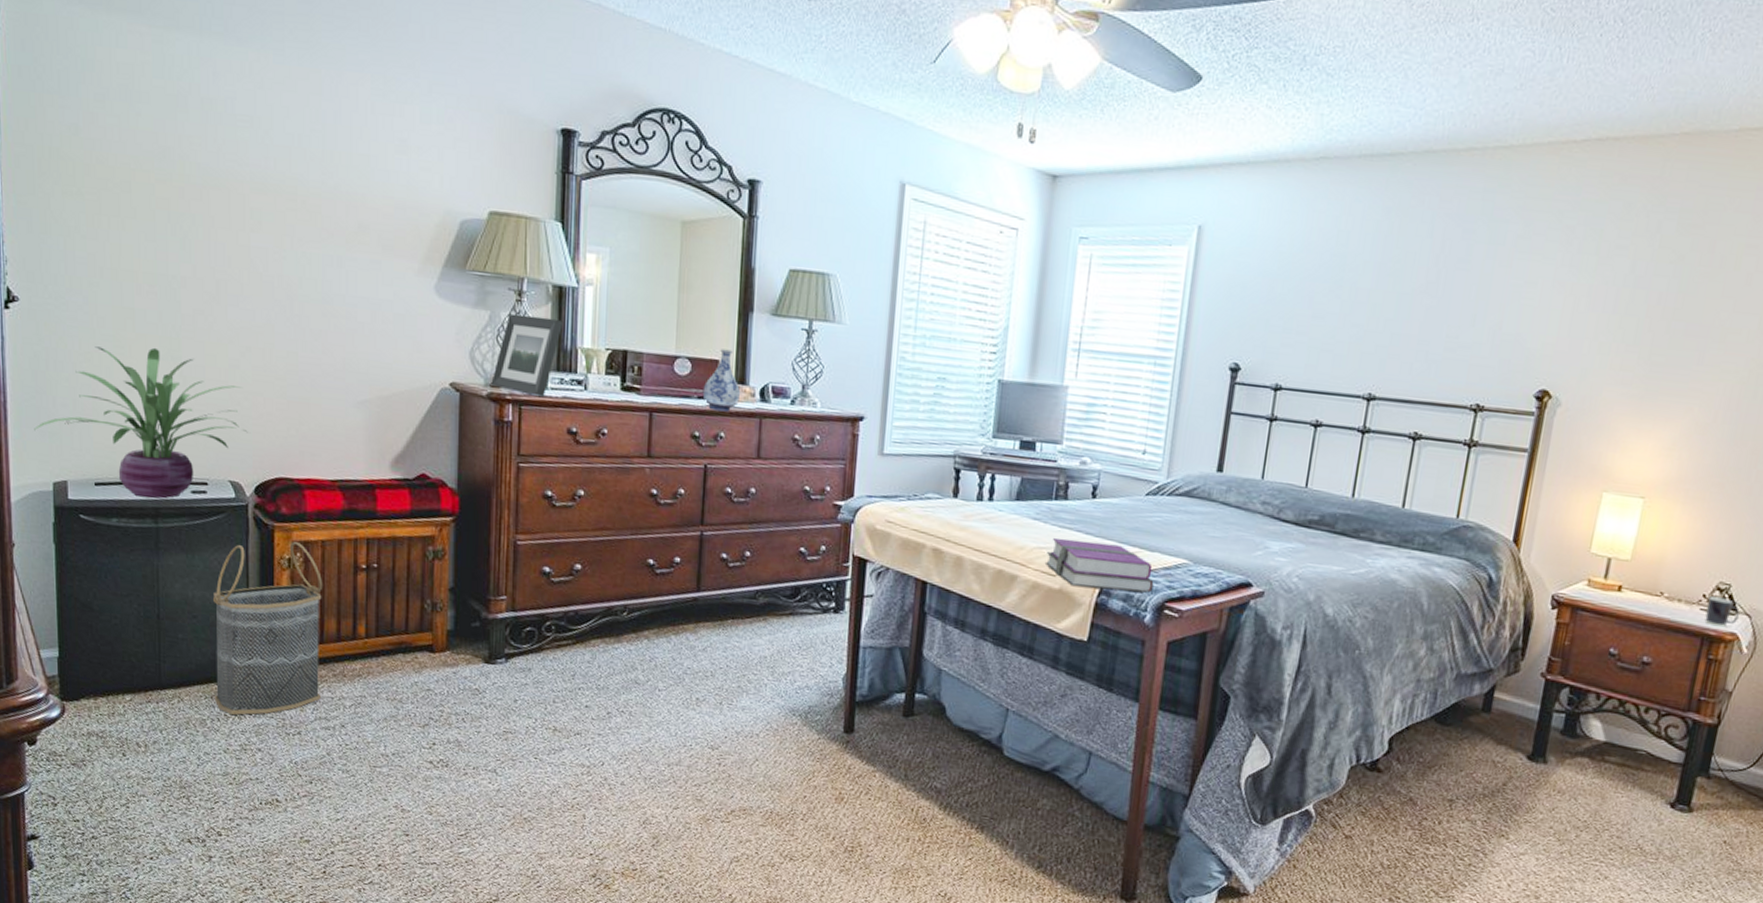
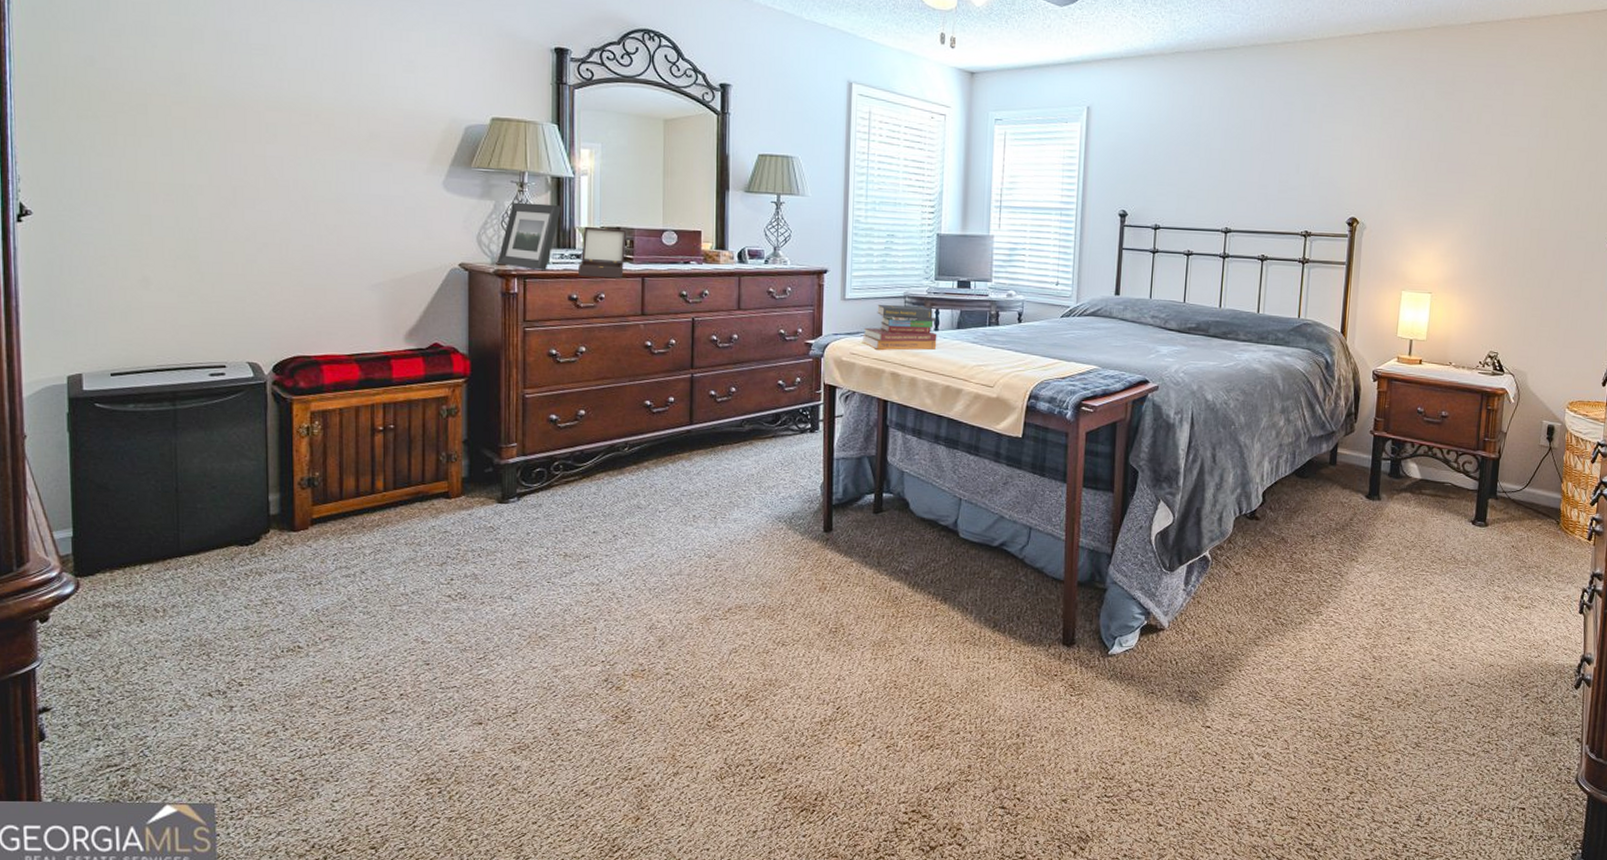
decorative plant: present [34,346,248,499] -> none [47,249,266,384]
basket: present [213,541,323,716] -> none [232,411,342,574]
jewelry box: none [579,346,635,413] -> present [579,226,627,279]
vase: present [702,349,741,412] -> none [688,221,722,273]
books: none [900,463,992,525] -> present [861,304,937,351]
hardback book: present [1044,538,1154,593] -> none [983,356,1072,395]
mug: present [1704,596,1740,628] -> none [1482,362,1506,385]

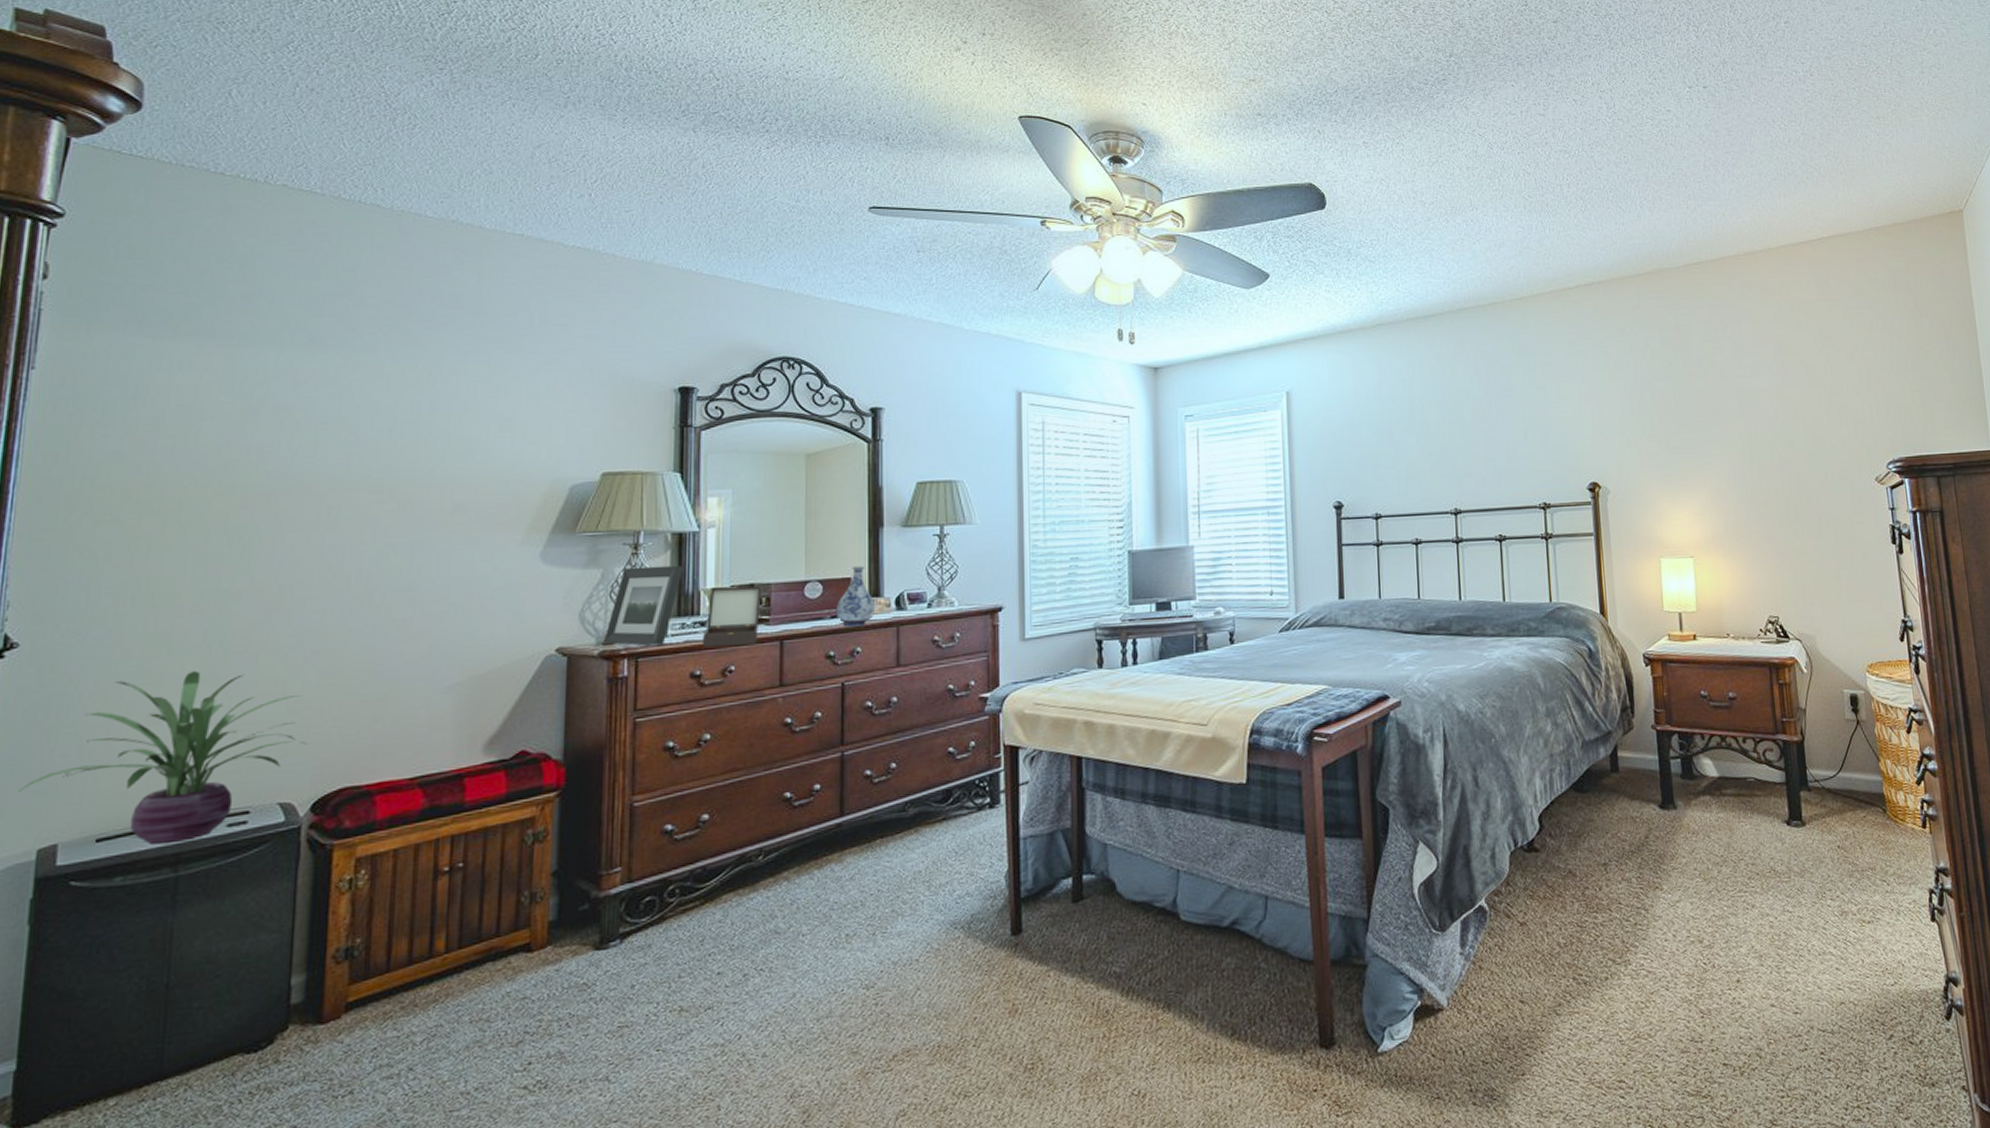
decorative plant: none [47,249,266,384] -> present [19,670,307,845]
vase: none [688,221,722,273] -> present [835,566,876,627]
books: present [861,304,937,351] -> none [1047,638,1137,696]

